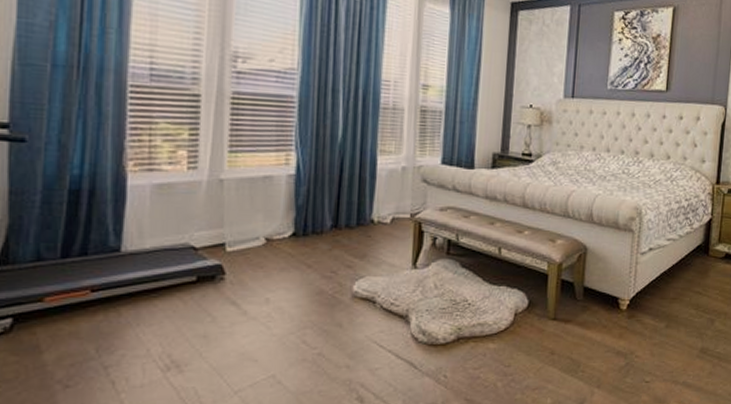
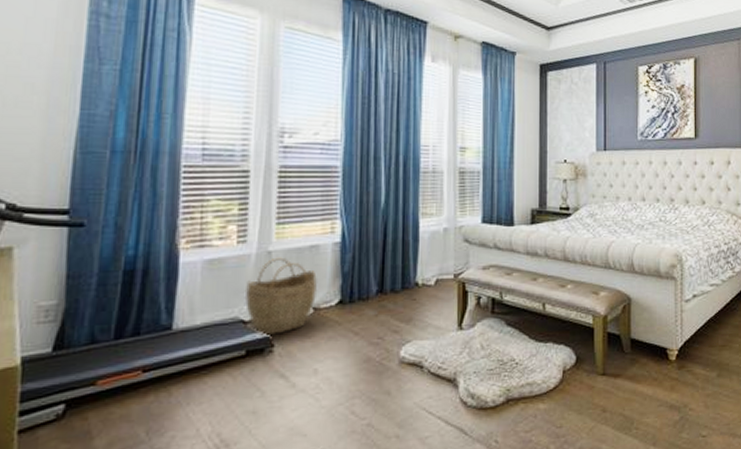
woven basket: none [195,186,272,264] -> present [244,257,318,336]

